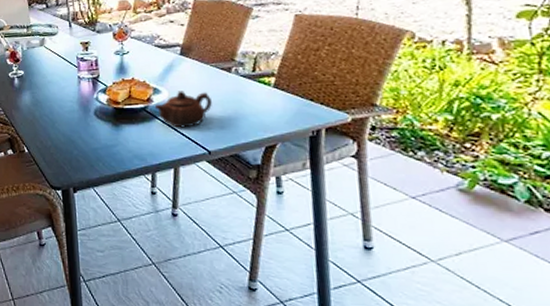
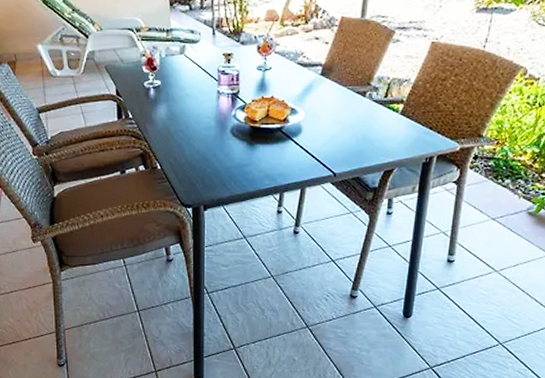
teapot: present [154,91,212,128] -> none [289,112,344,150]

